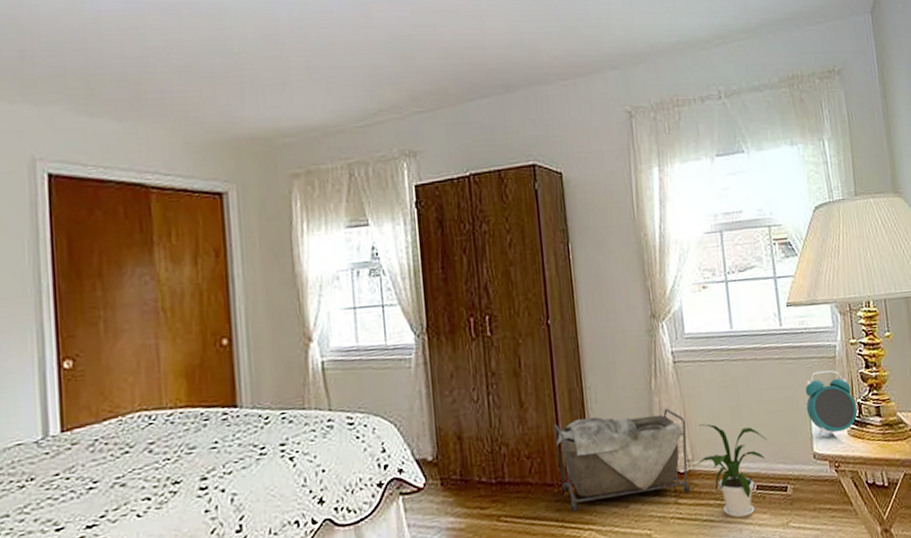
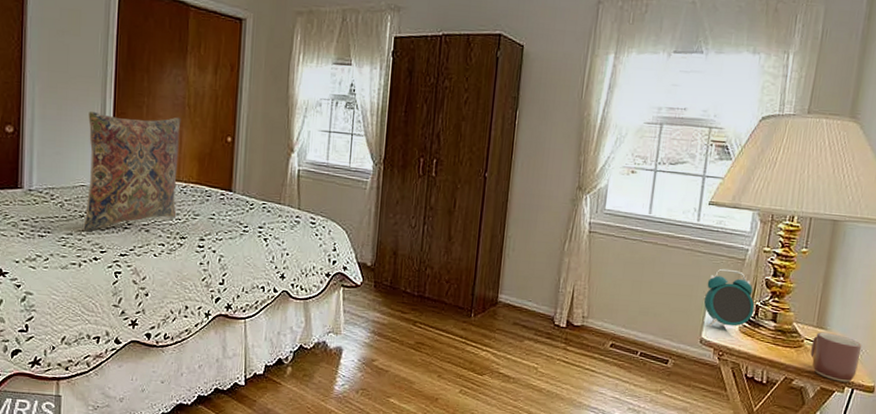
pillow: none [19,326,164,508] -> present [83,112,181,232]
laundry basket: present [553,408,691,513] -> none [469,260,589,343]
house plant: present [692,424,767,519] -> none [585,290,660,376]

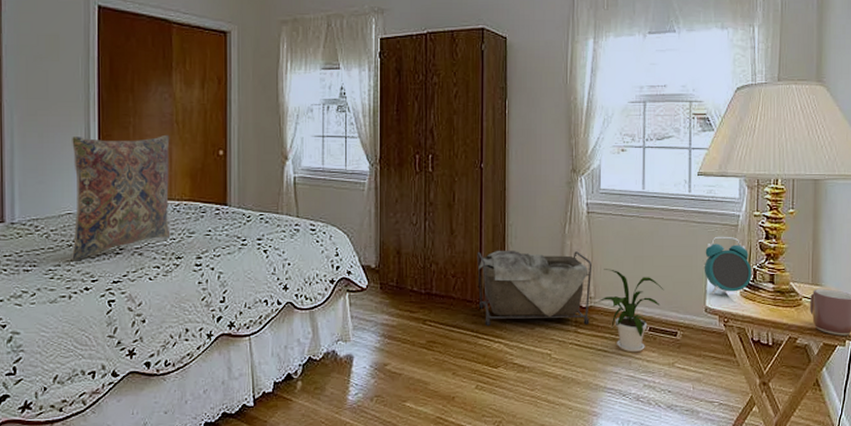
laundry basket: none [469,260,589,343] -> present [477,250,593,327]
house plant: none [585,290,660,376] -> present [593,269,664,353]

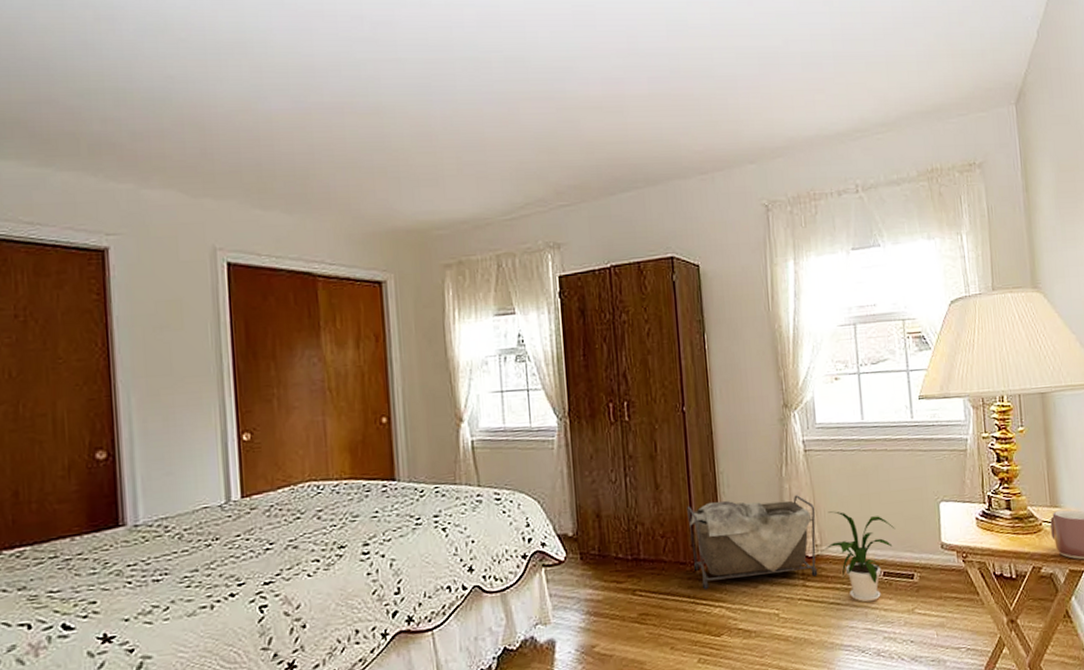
pillow: present [72,134,171,261] -> none [204,404,330,564]
alarm clock: present [704,236,752,297] -> none [935,463,987,529]

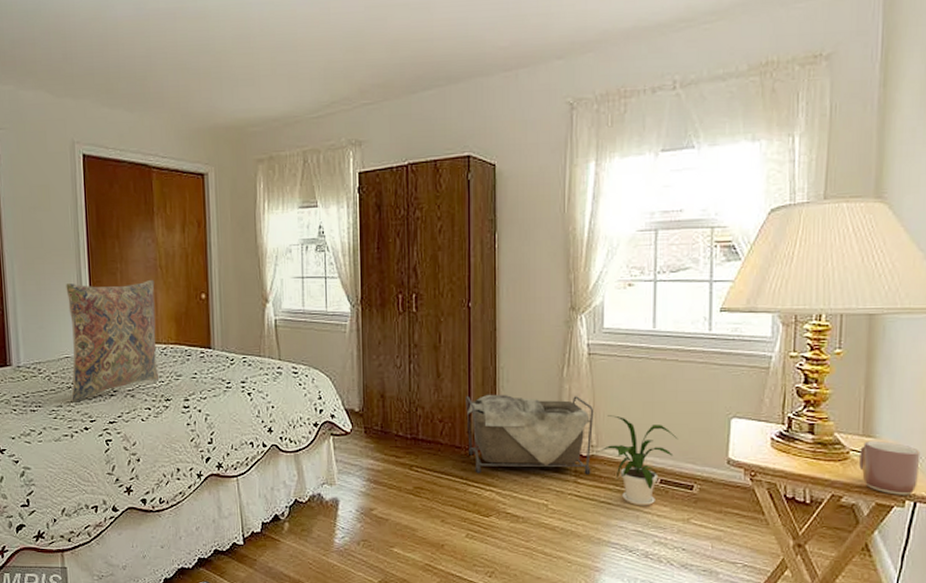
pillow: none [204,404,330,564] -> present [66,279,159,402]

